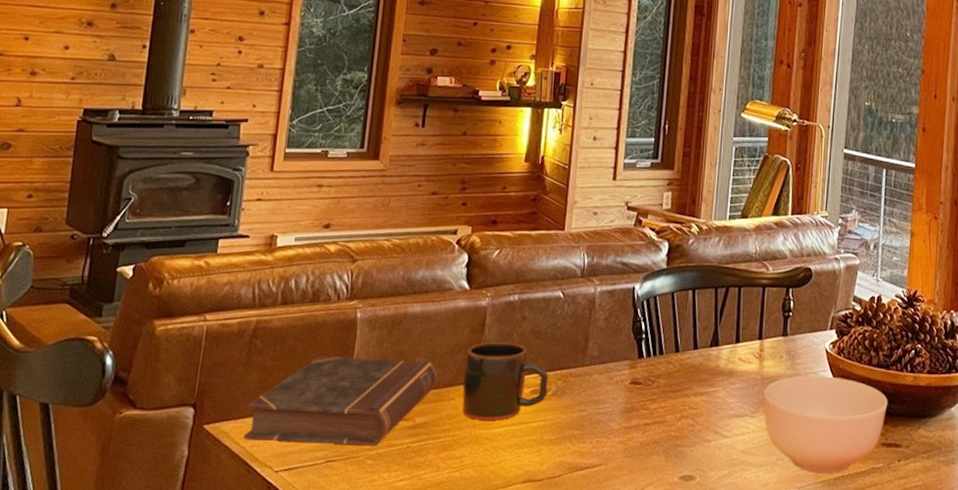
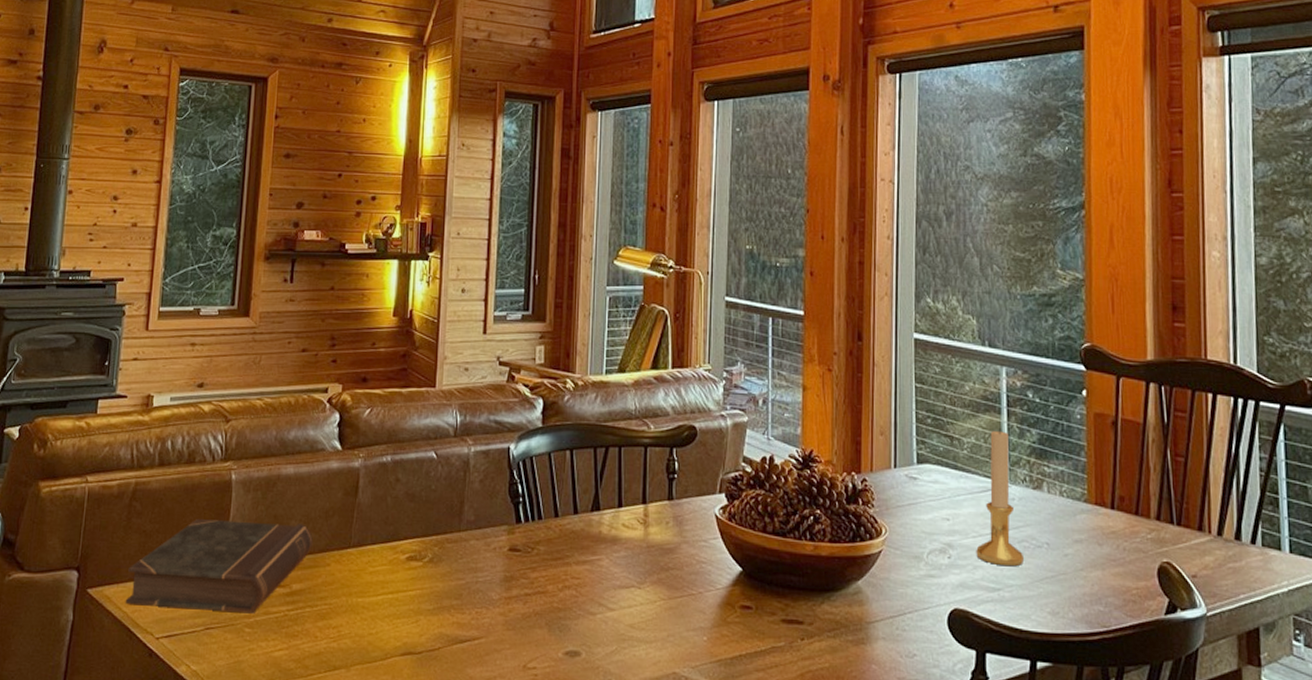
mug: present [462,341,549,421] -> none [338,504,425,589]
bowl: present [762,375,888,473] -> none [649,543,787,652]

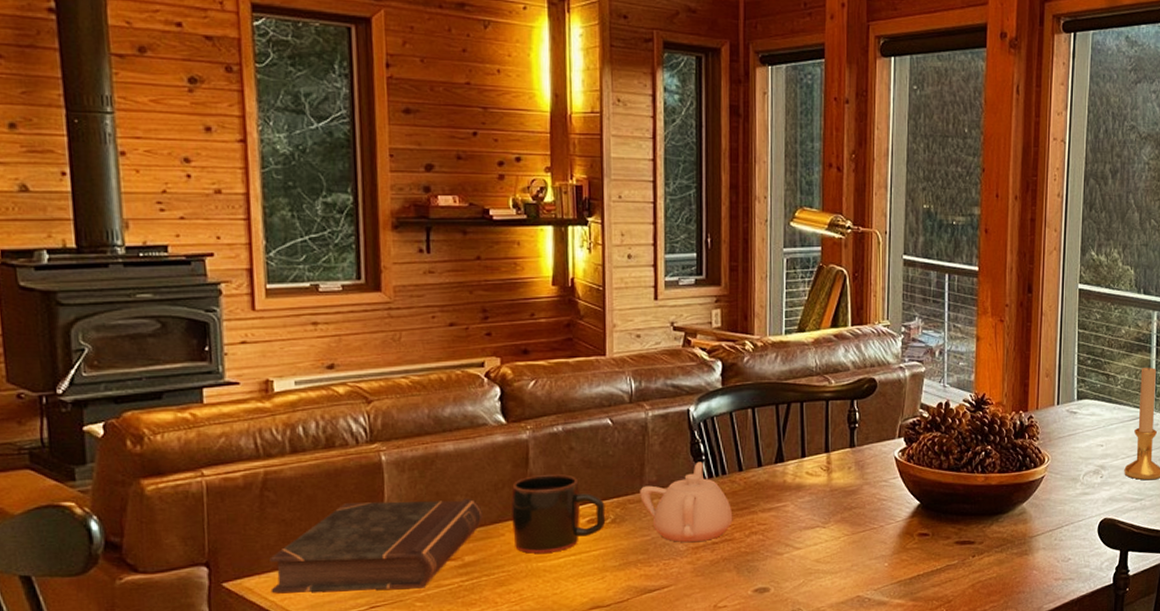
mug: none [338,504,425,589] -> present [511,473,606,554]
teapot: none [458,503,547,592] -> present [640,461,733,543]

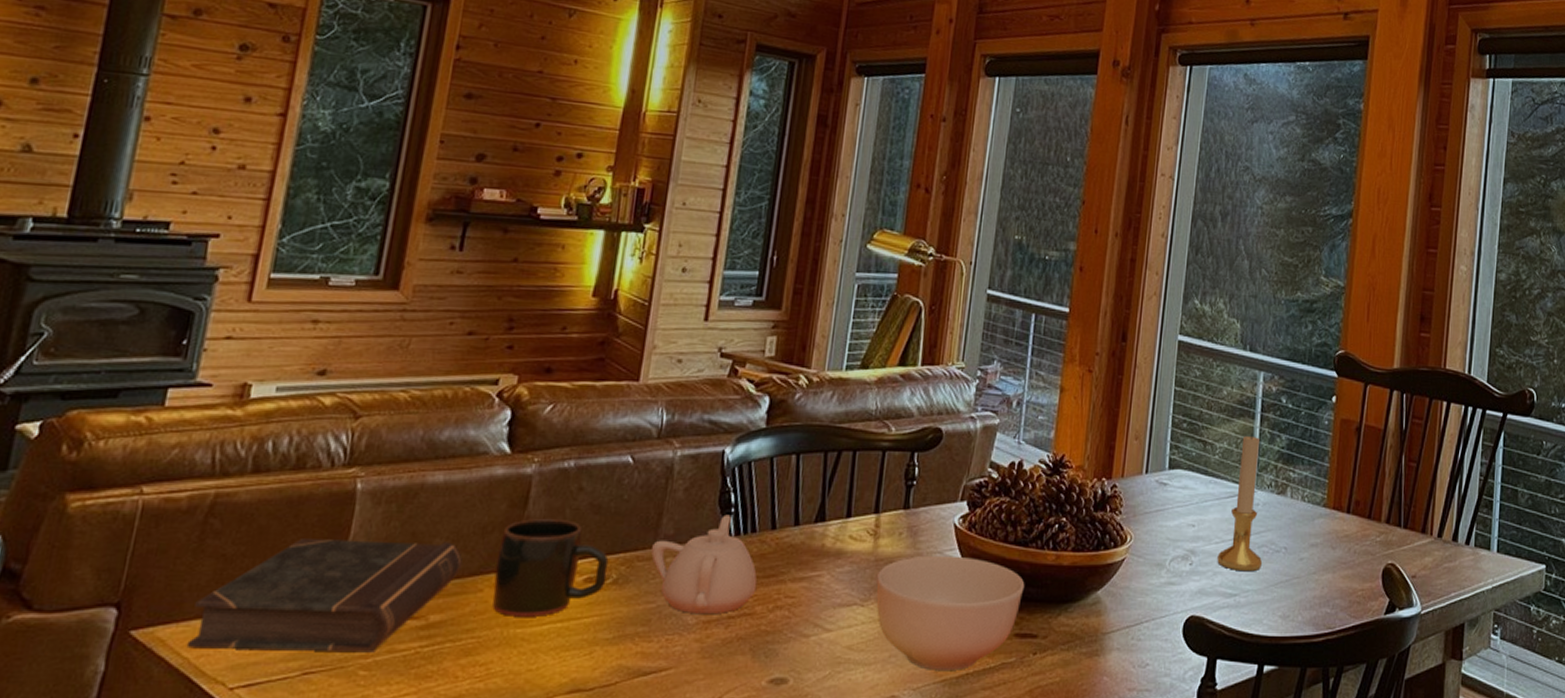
bowl: none [833,483,960,574] -> present [876,555,1025,670]

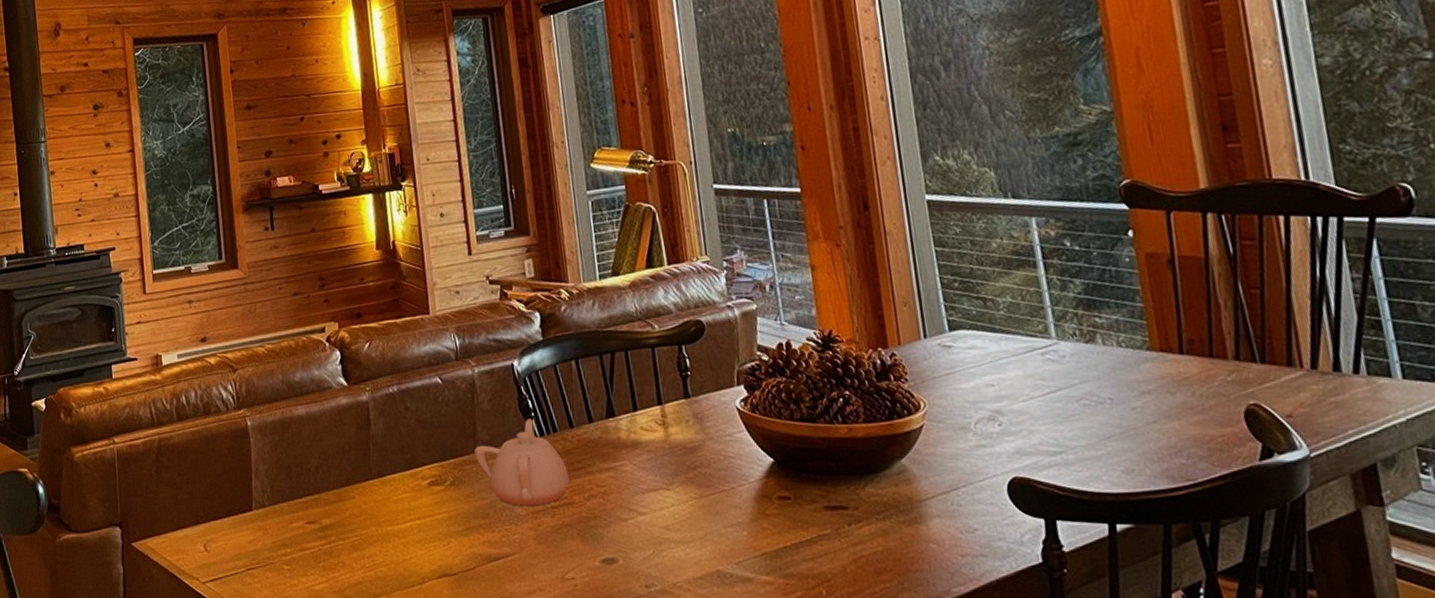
book: present [186,539,463,653] -> none [166,461,336,554]
mug: present [492,518,609,617] -> none [357,434,446,517]
bowl: present [876,555,1025,670] -> none [674,437,823,545]
candle holder: present [1217,434,1263,572] -> none [1028,283,1087,428]

